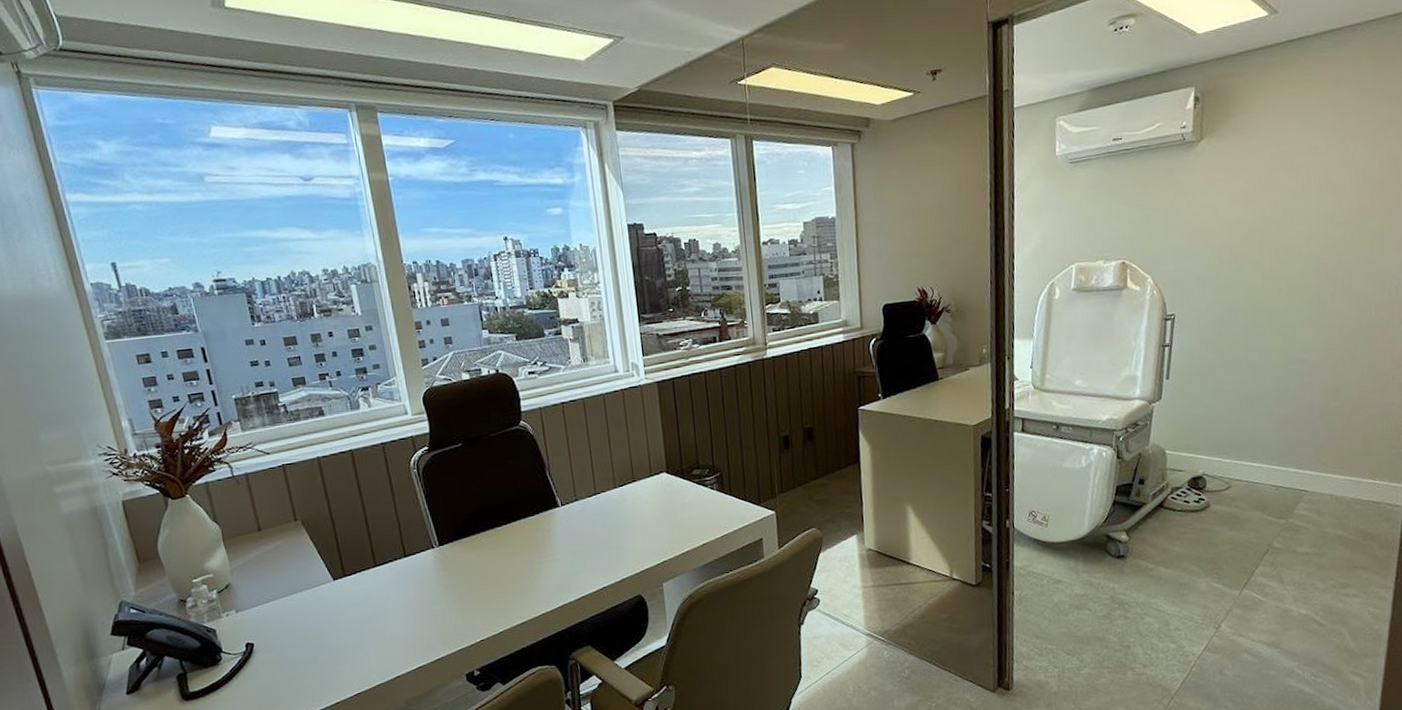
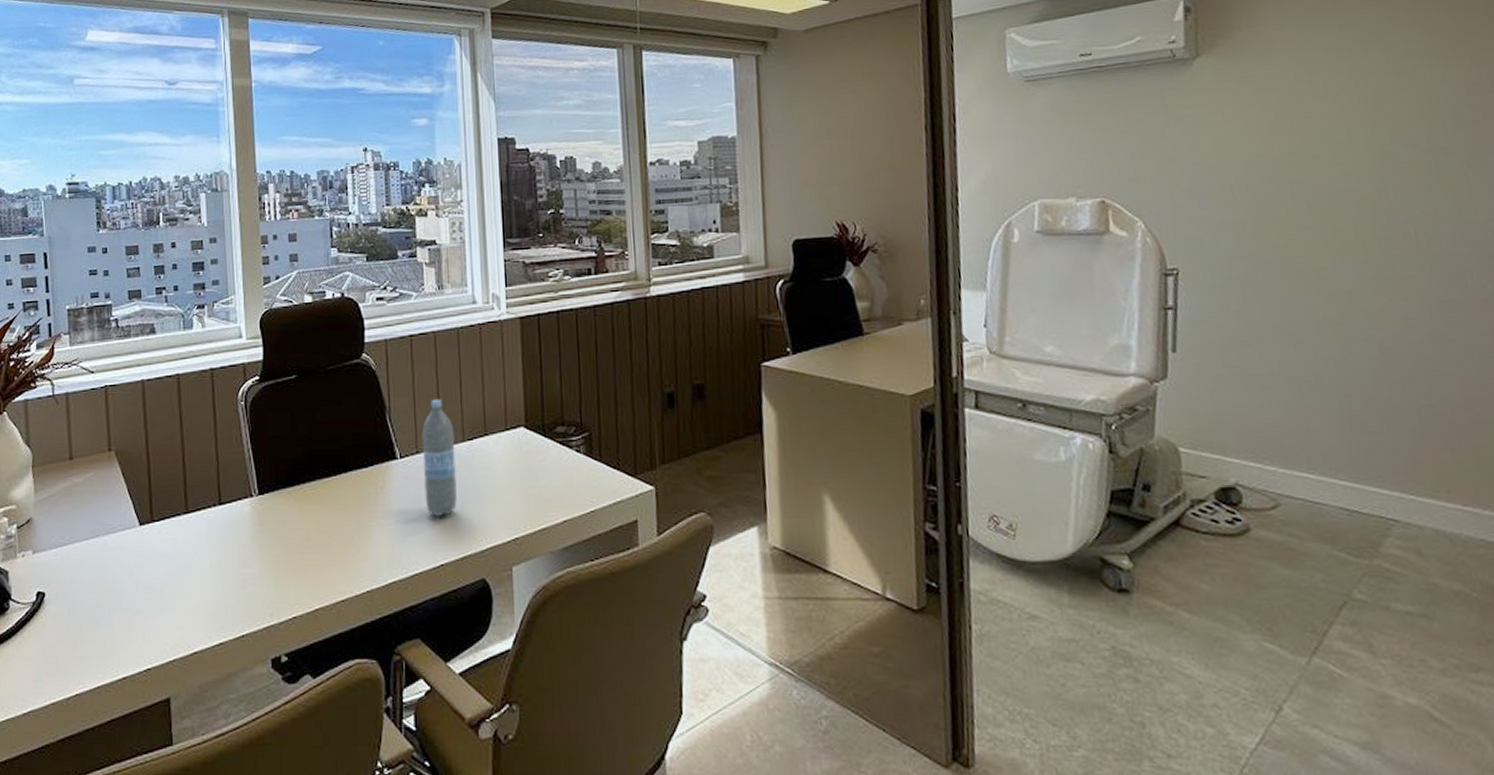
water bottle: none [578,454,613,551] -> present [422,398,457,518]

